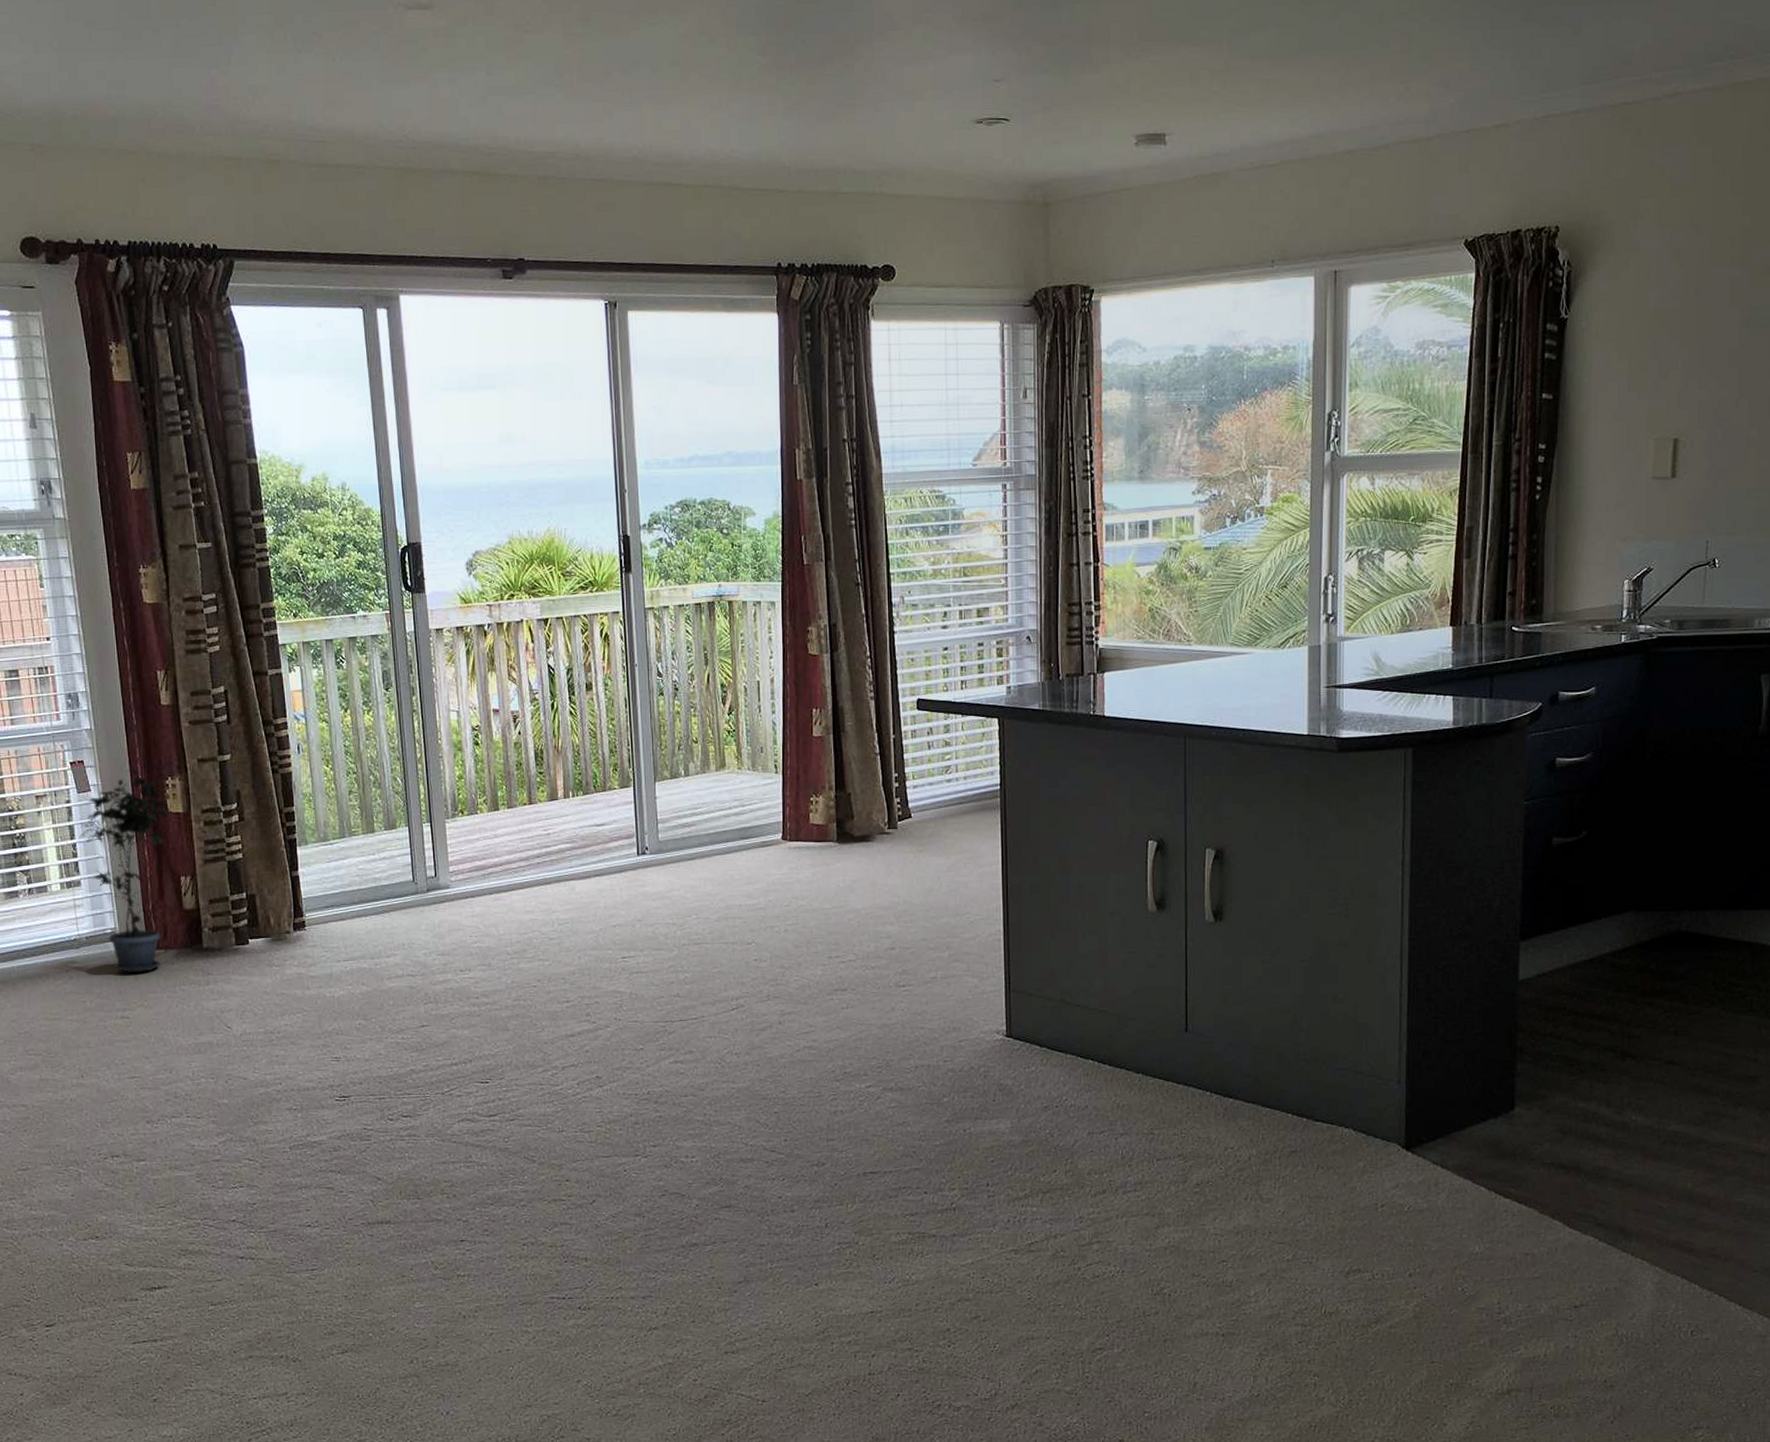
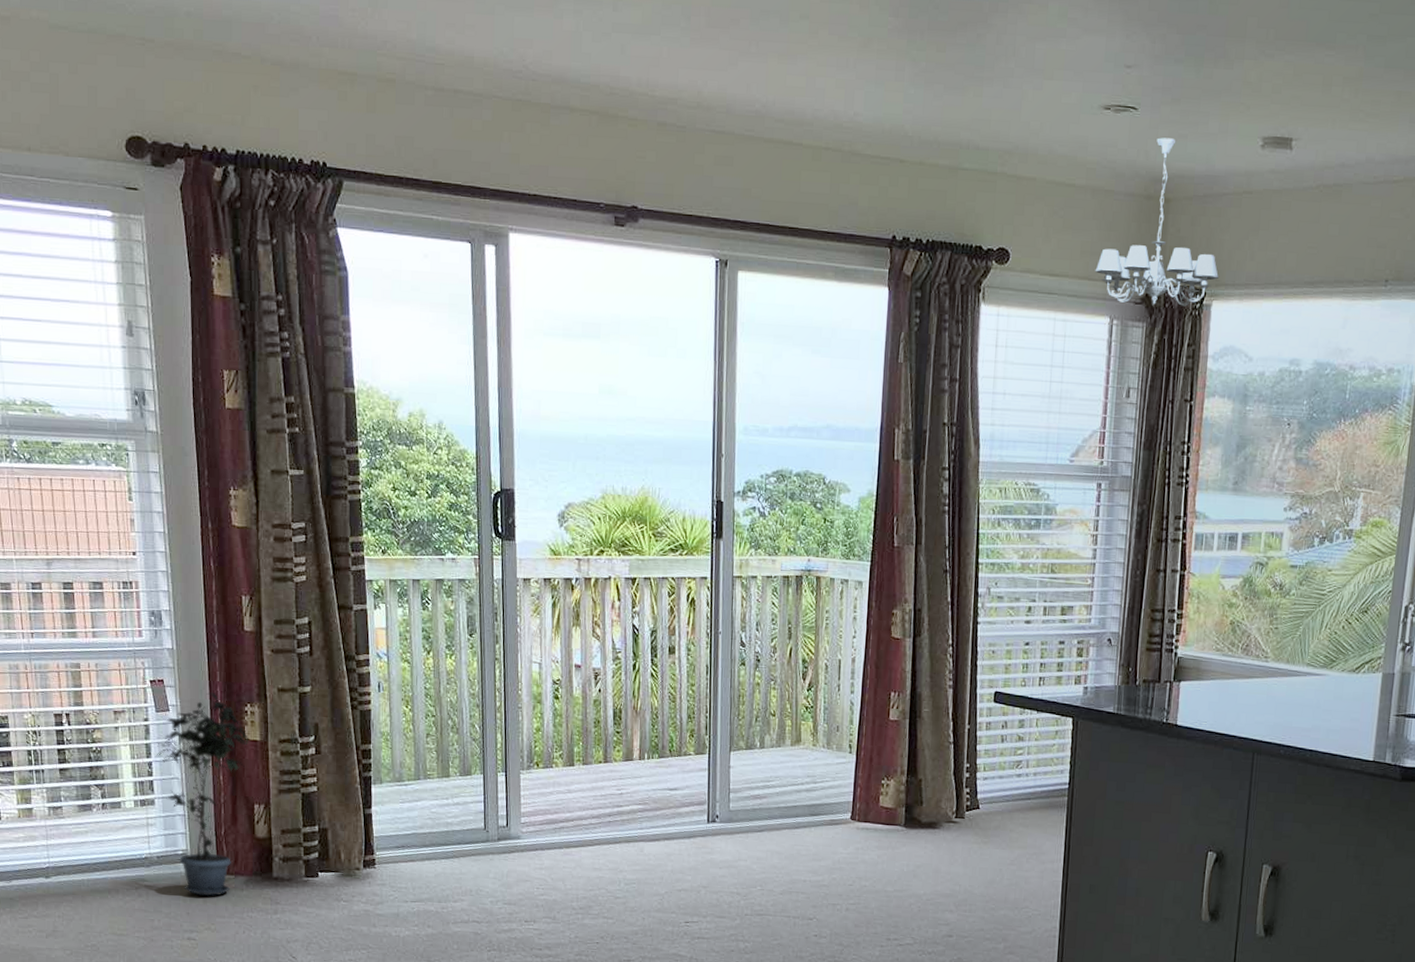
chandelier: none [981,144,1105,308] -> present [1095,137,1219,307]

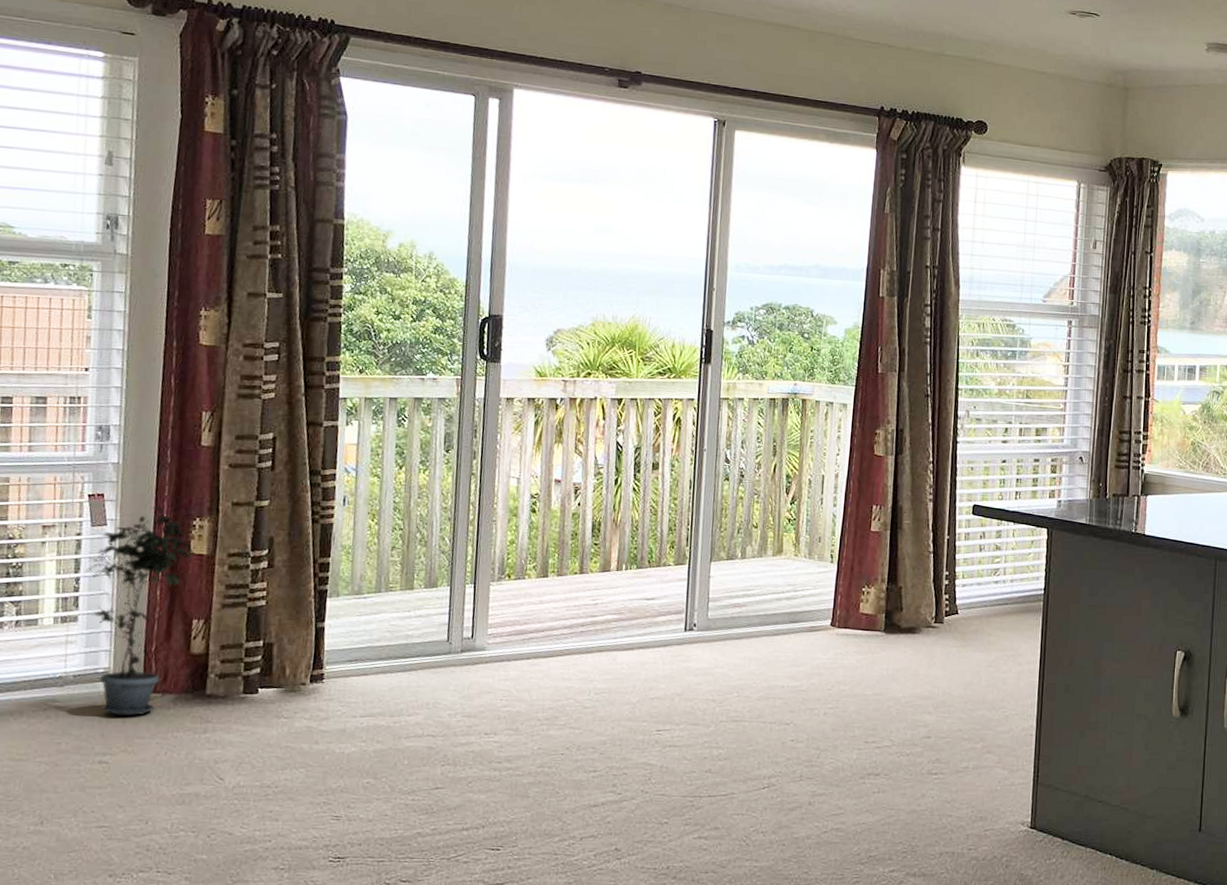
chandelier: present [1095,137,1219,307] -> none [1064,39,1173,175]

